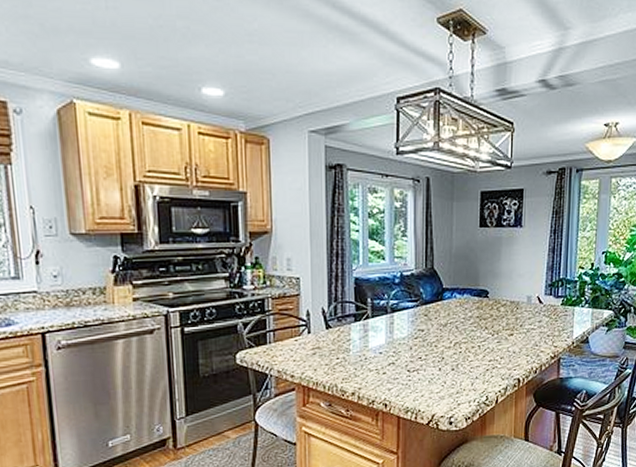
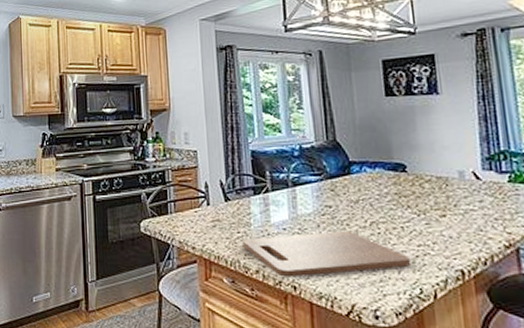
cutting board: none [341,351,481,397] -> present [242,230,410,277]

